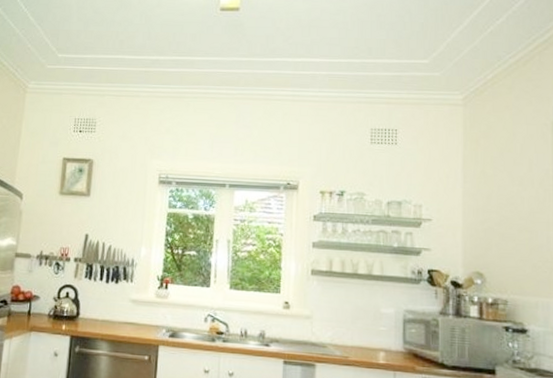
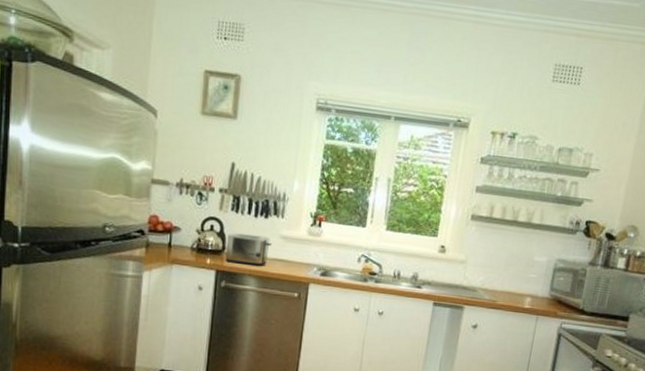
toaster: none [79,299,123,331] -> present [225,233,272,267]

